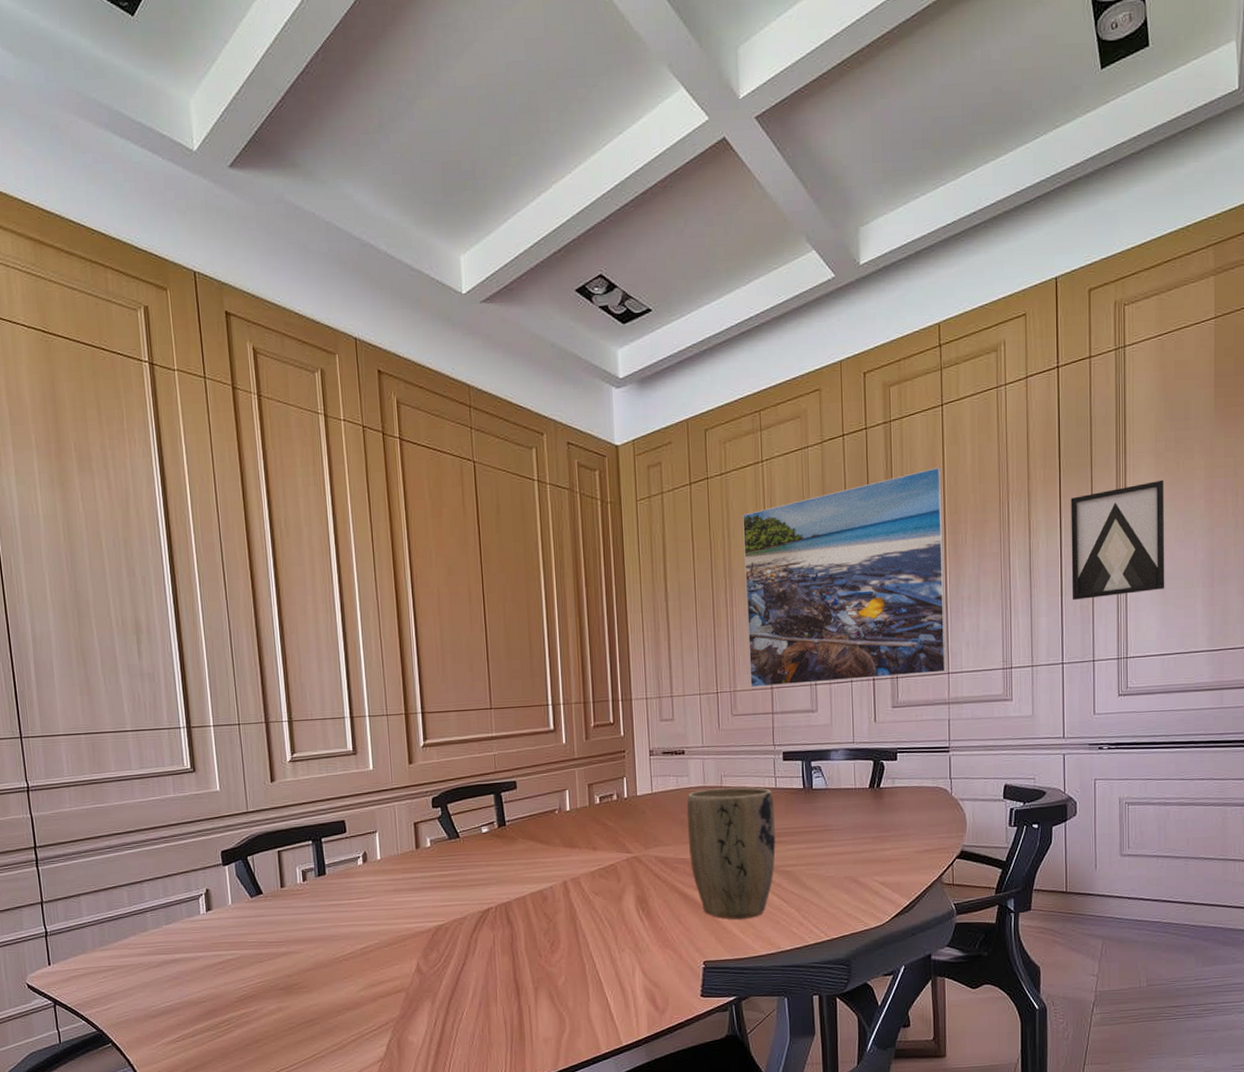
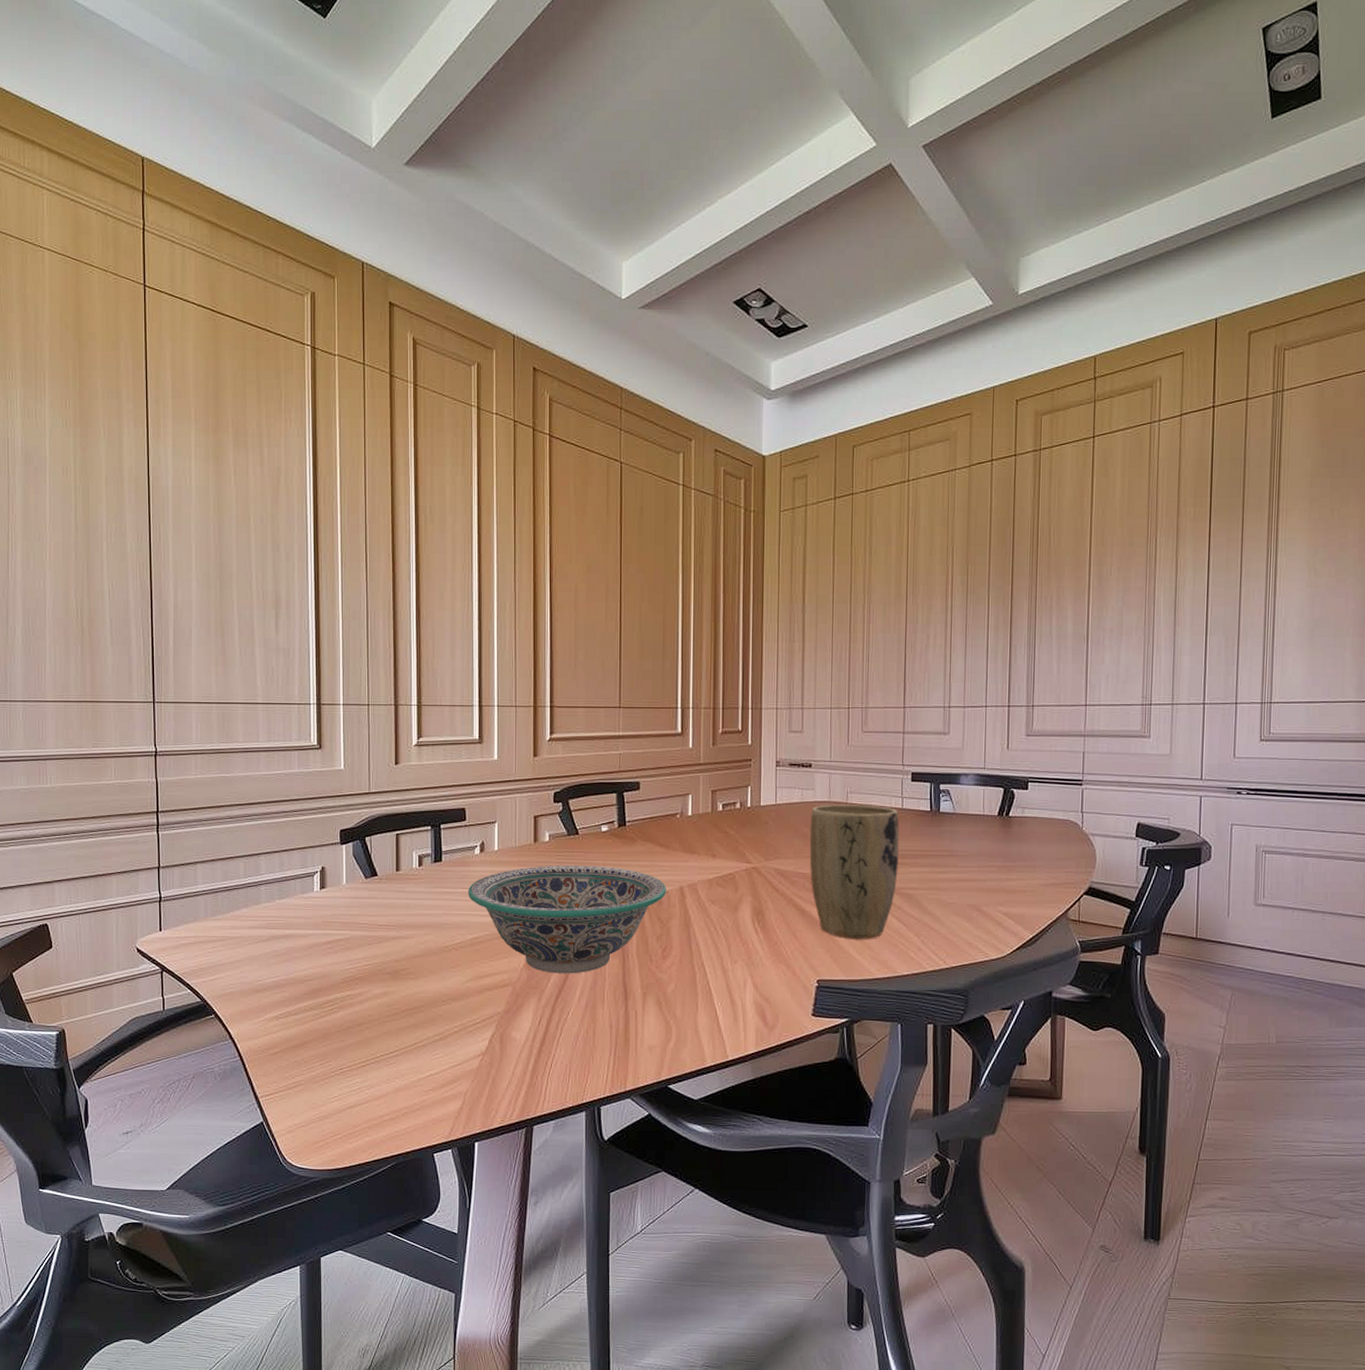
decorative bowl: none [354,867,550,976] -> present [468,865,666,974]
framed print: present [743,466,947,687] -> none [882,497,1090,706]
wall art: present [1071,479,1165,601] -> none [1216,525,1317,641]

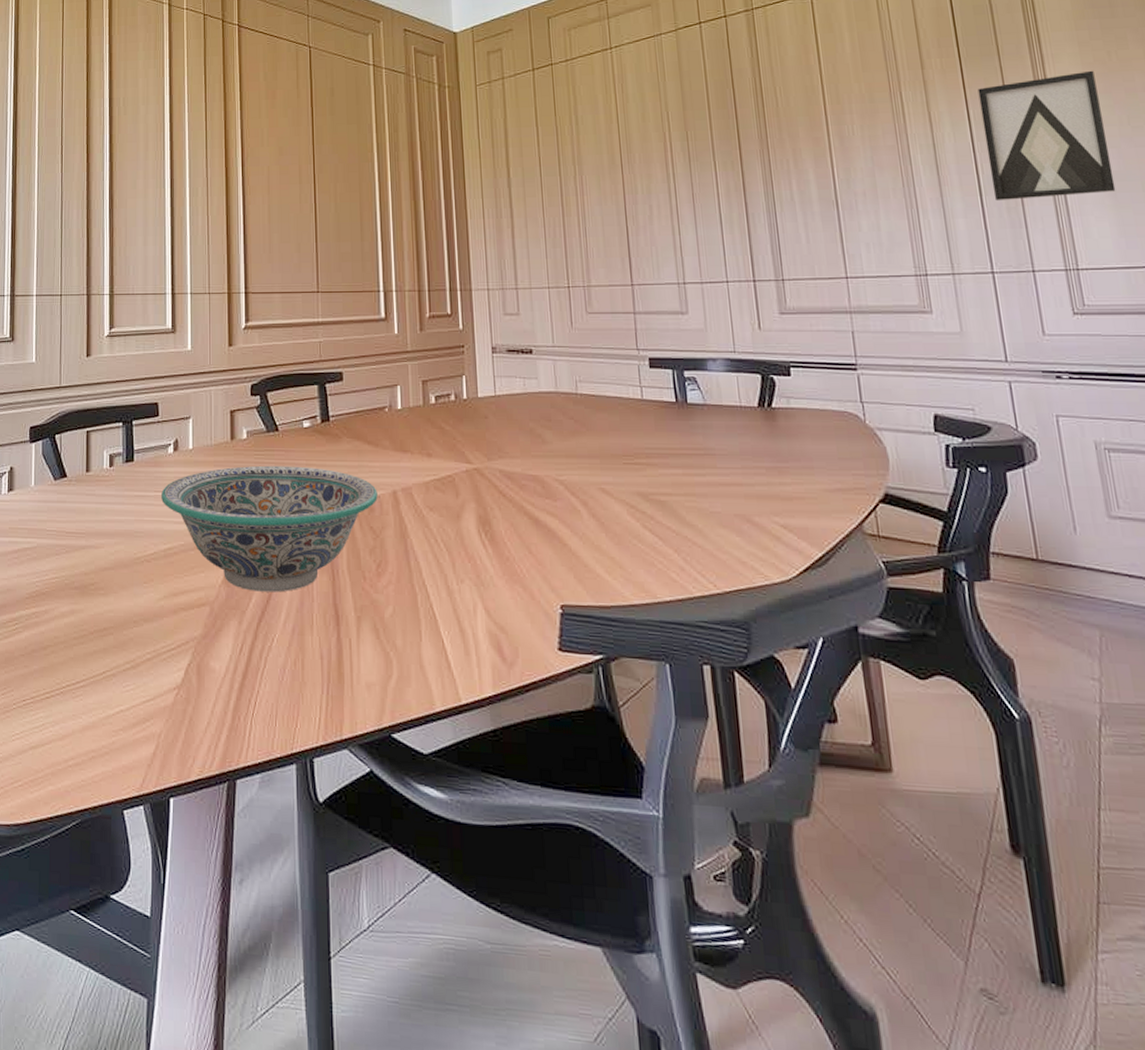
plant pot: present [809,804,900,939] -> none [536,395,646,556]
wall art: none [1216,525,1317,641] -> present [977,70,1116,201]

